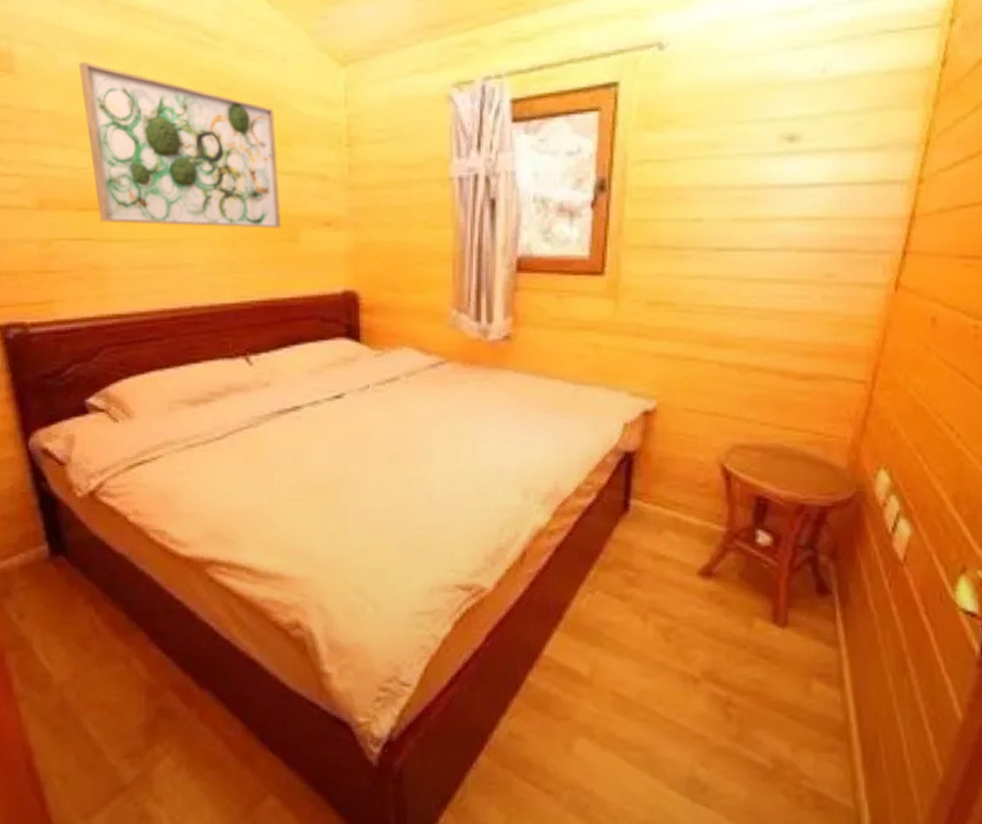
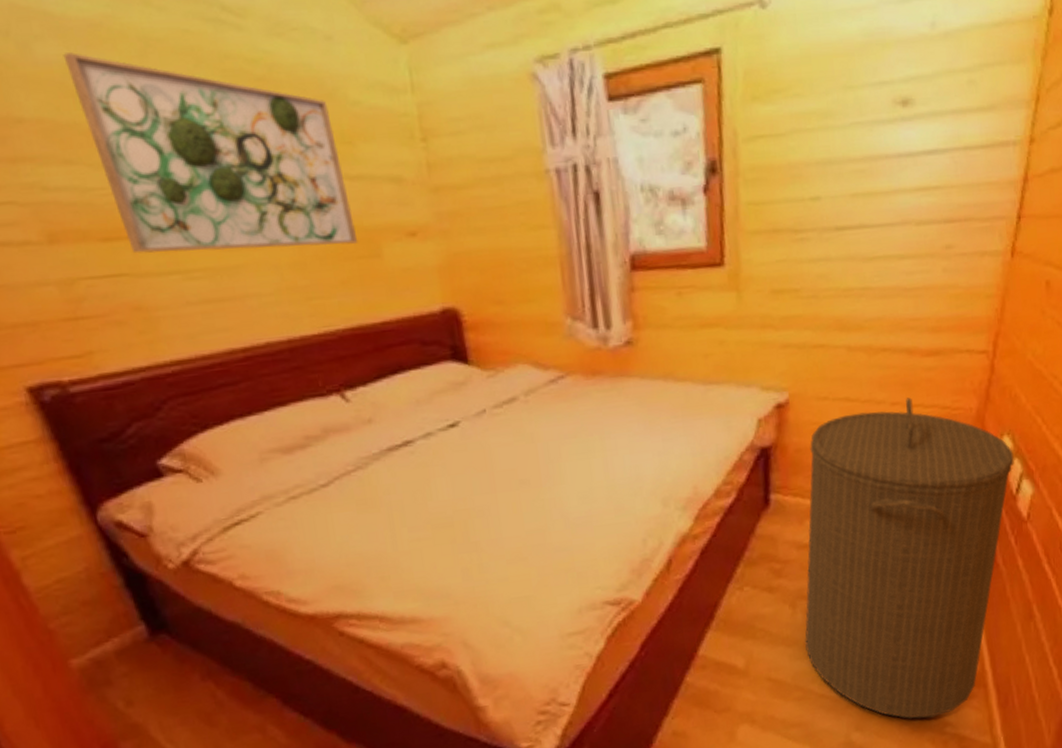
laundry hamper: none [654,419,891,766] -> present [805,397,1014,720]

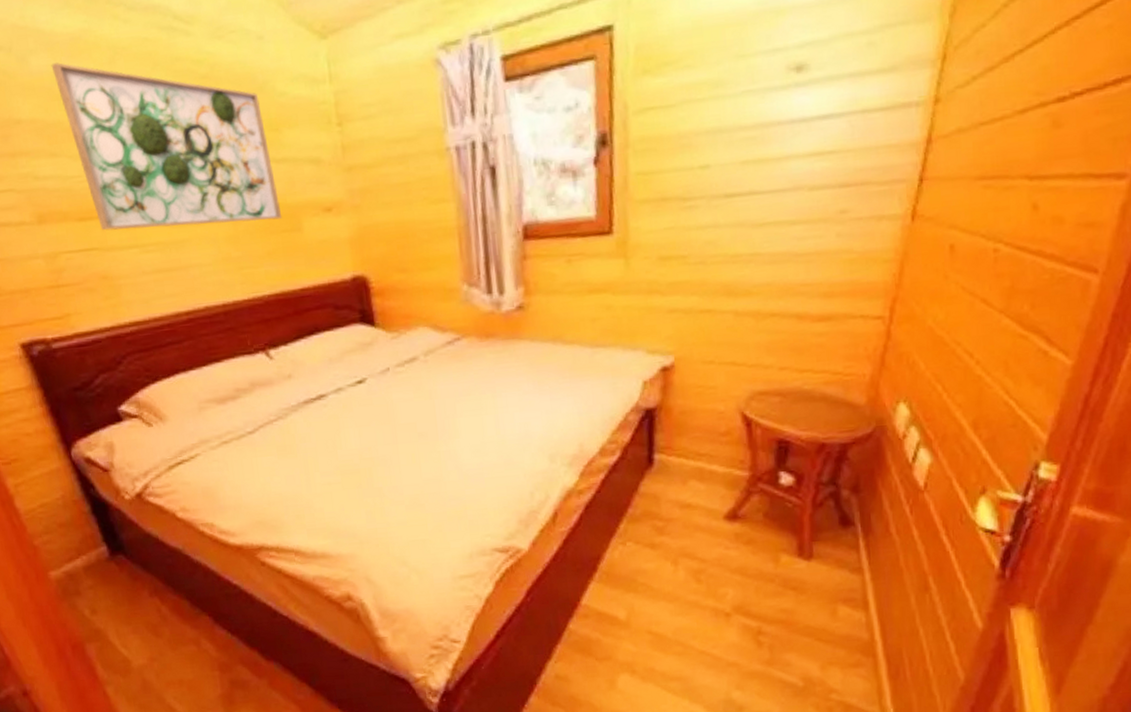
laundry hamper: present [805,397,1014,720] -> none [686,362,911,683]

